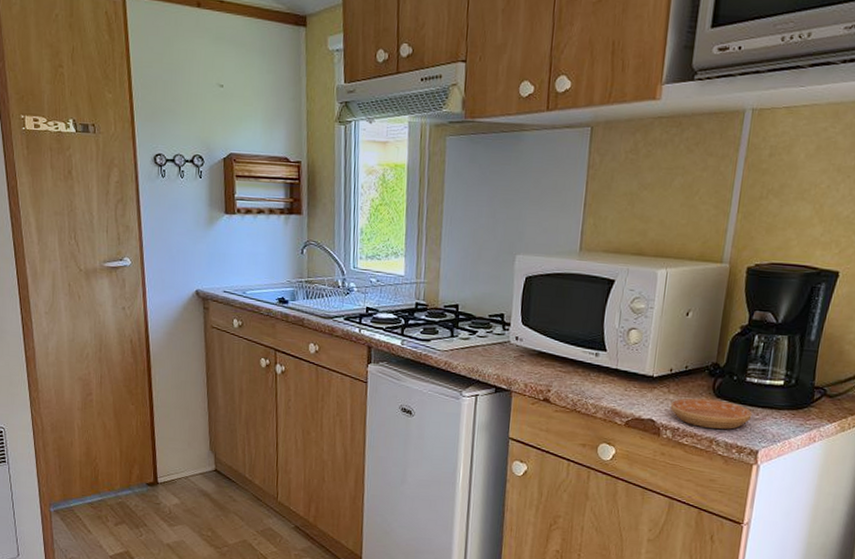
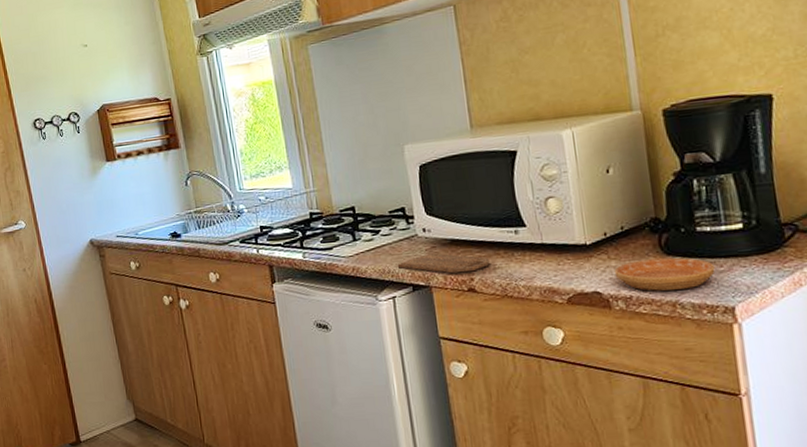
cutting board: none [485,361,568,384] -> present [397,253,490,274]

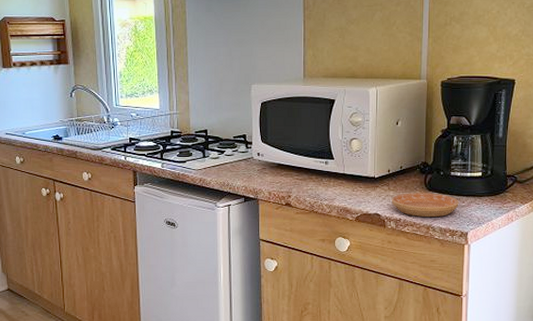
cutting board: present [397,253,490,274] -> none [235,173,304,191]

